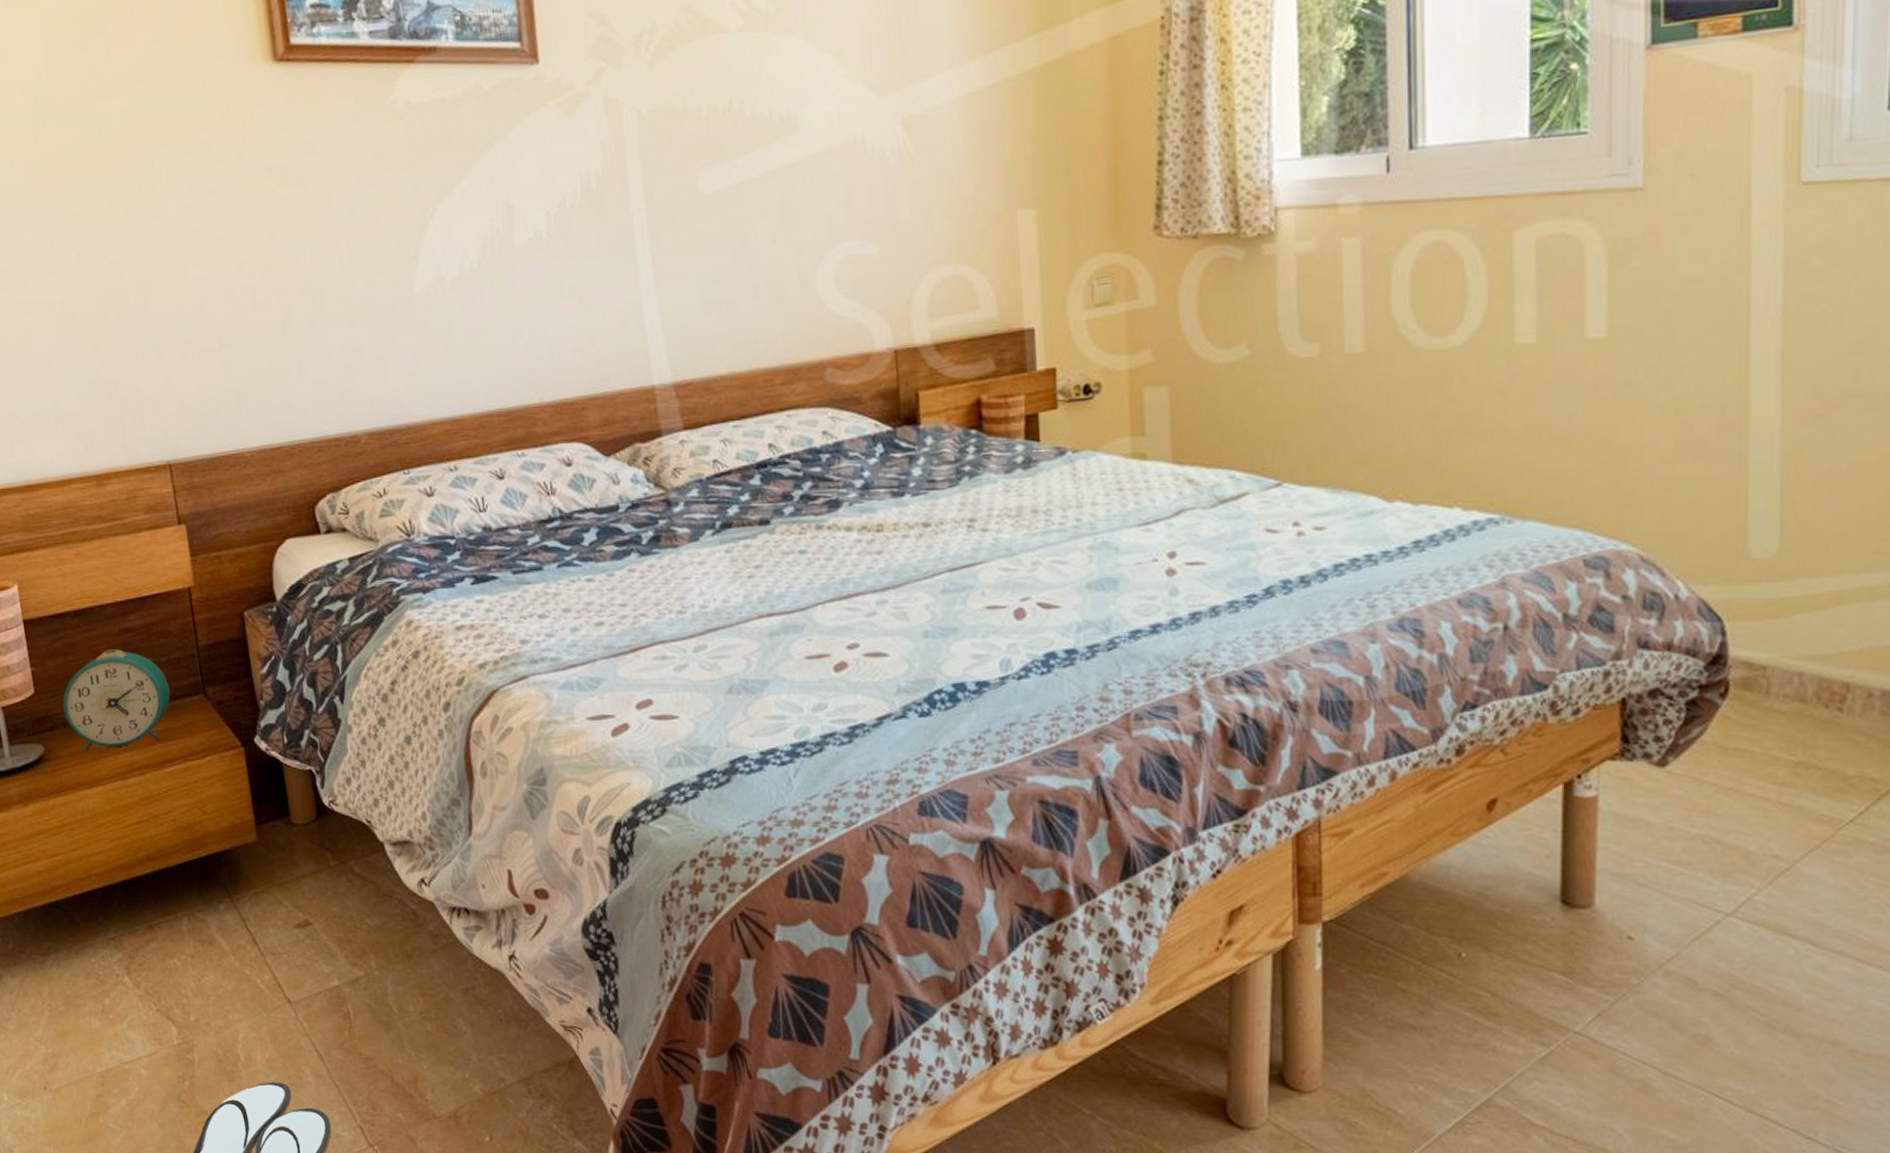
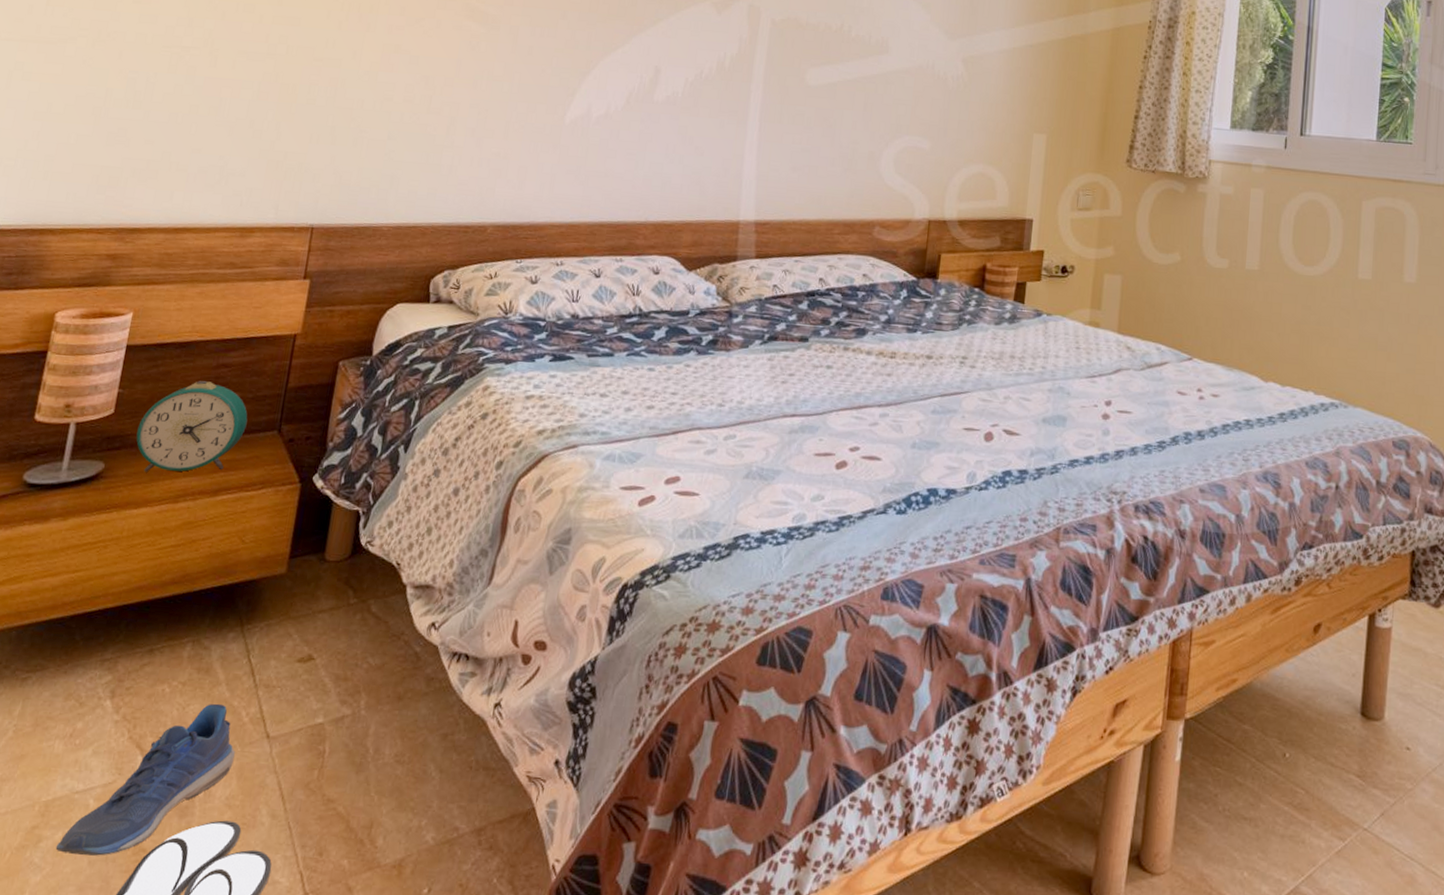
athletic shoe: none [124,973,264,1119] -> present [55,703,235,856]

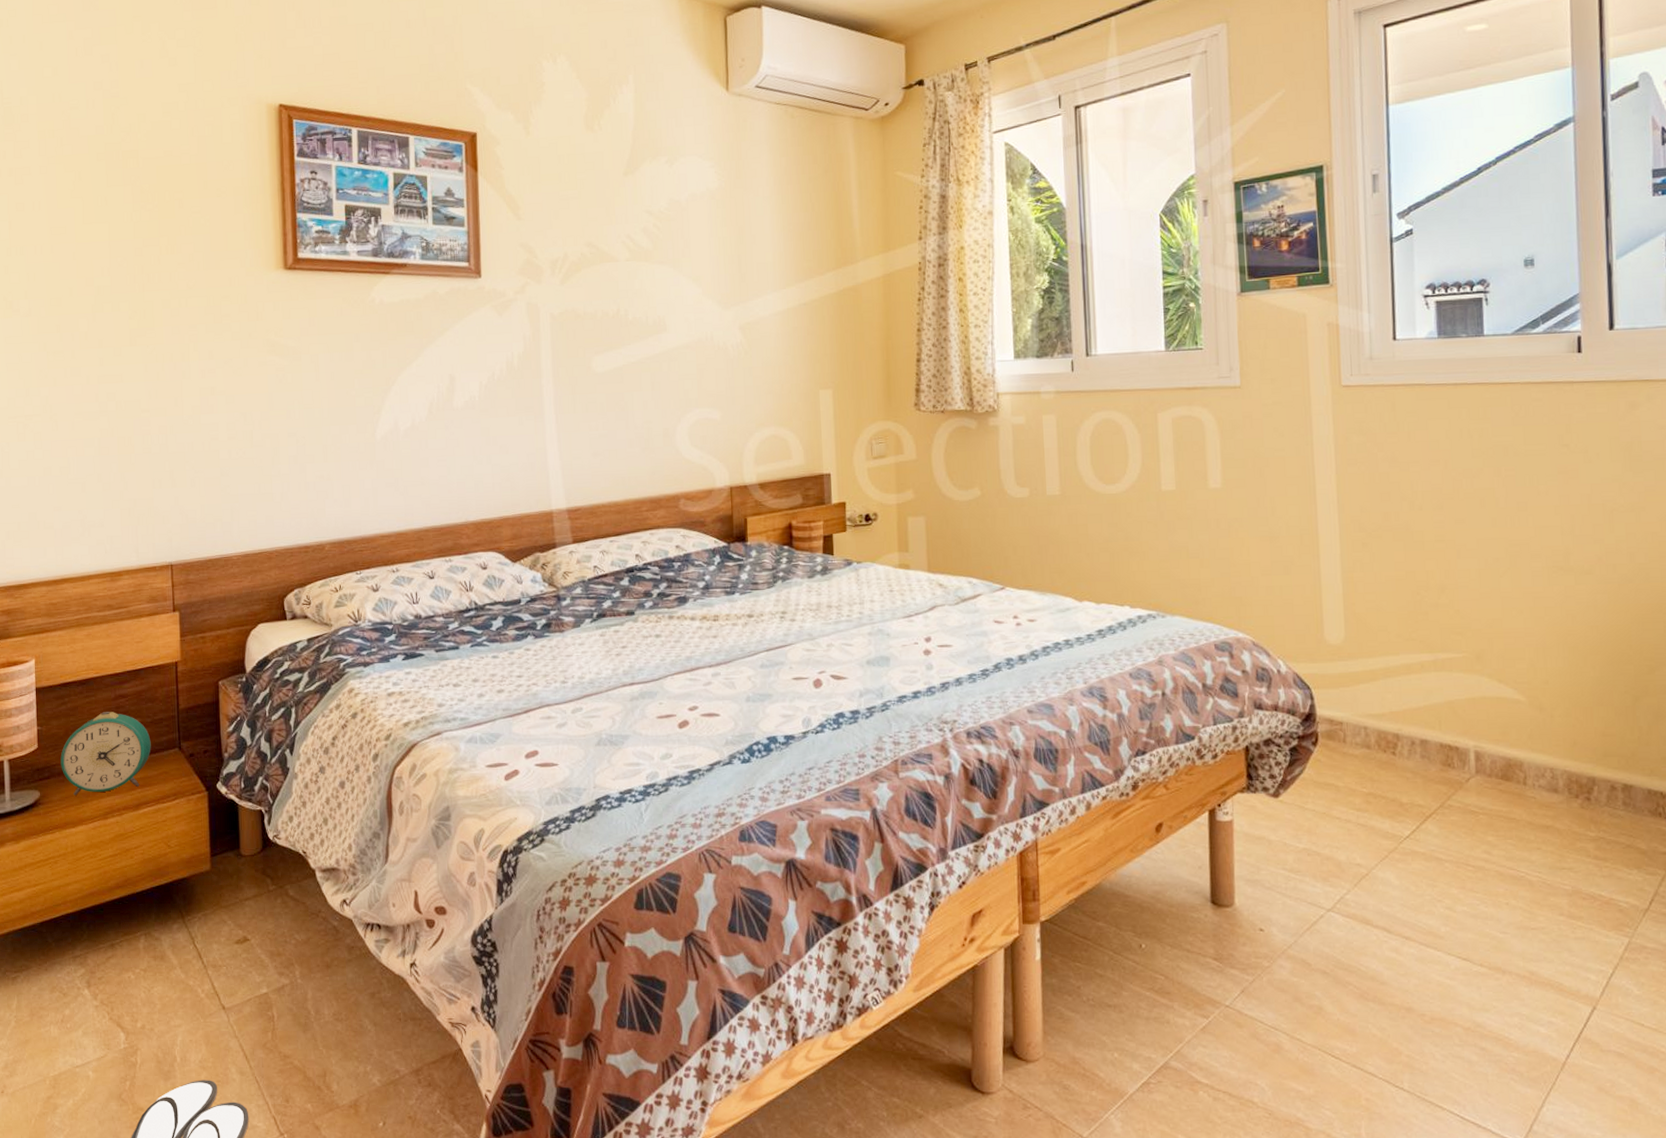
athletic shoe: present [55,703,235,856] -> none [70,984,200,1116]

